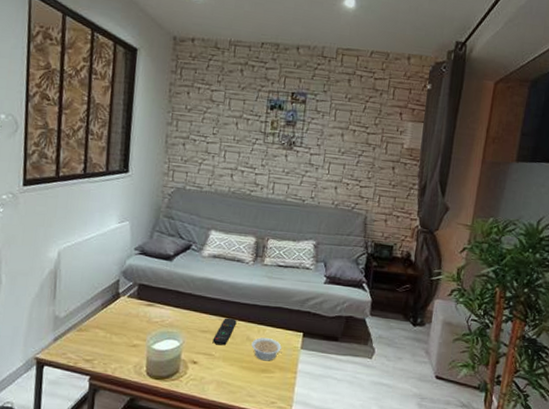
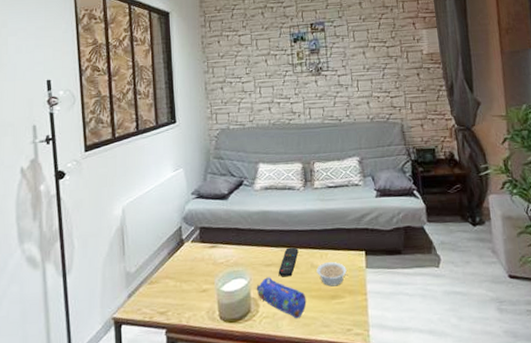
pencil case: none [187,342,237,385] -> present [256,277,307,318]

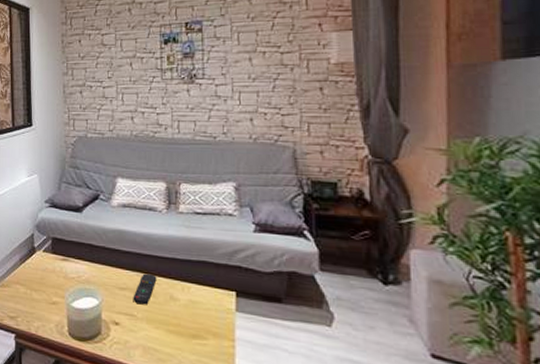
pencil case: present [256,277,307,318] -> none [108,301,163,351]
legume: present [316,262,348,287] -> none [176,297,213,325]

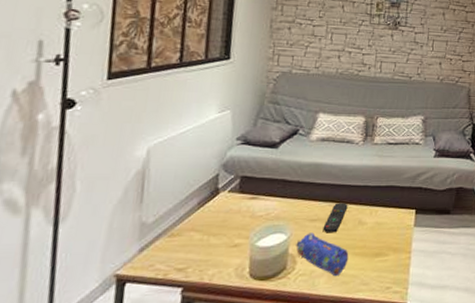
pencil case: none [108,301,163,351] -> present [296,233,349,276]

